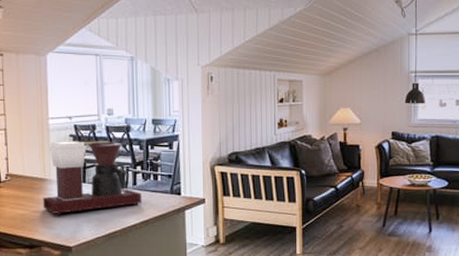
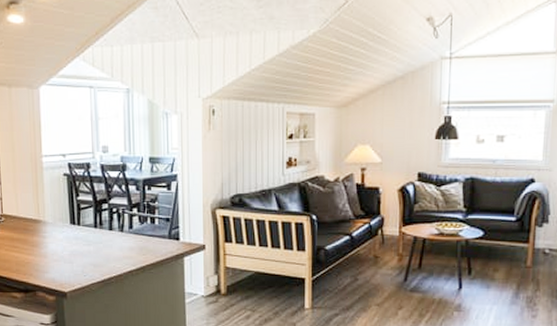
coffee maker: present [43,141,142,215] -> none [37,180,139,259]

